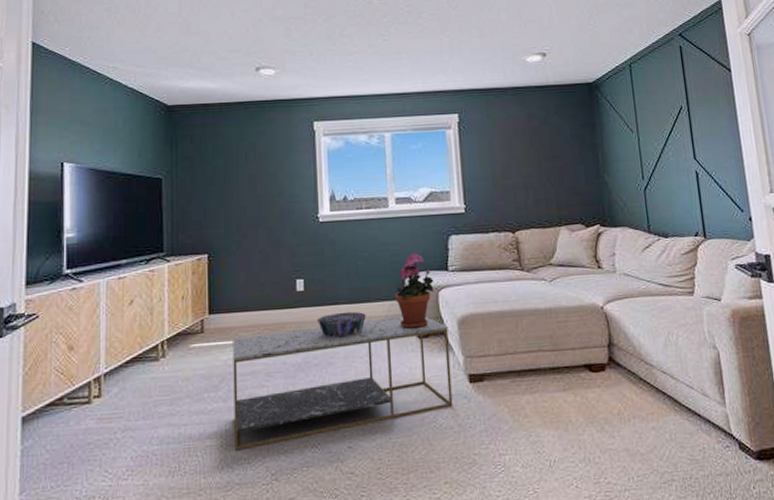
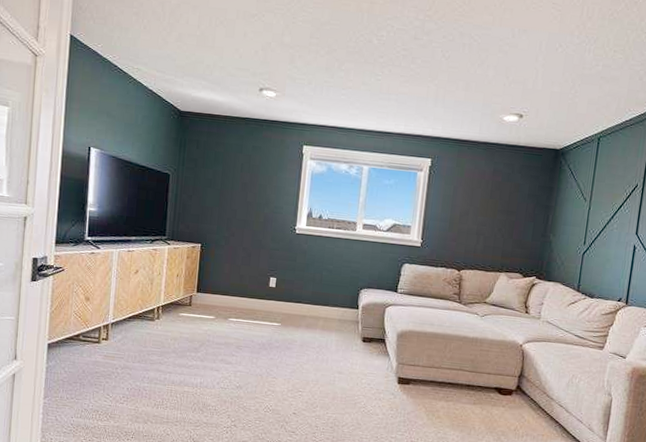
coffee table: present [233,316,453,451] -> none [206,315,388,399]
decorative bowl: present [316,311,366,338] -> none [282,309,323,330]
potted plant: present [395,252,434,330] -> none [349,272,384,334]

